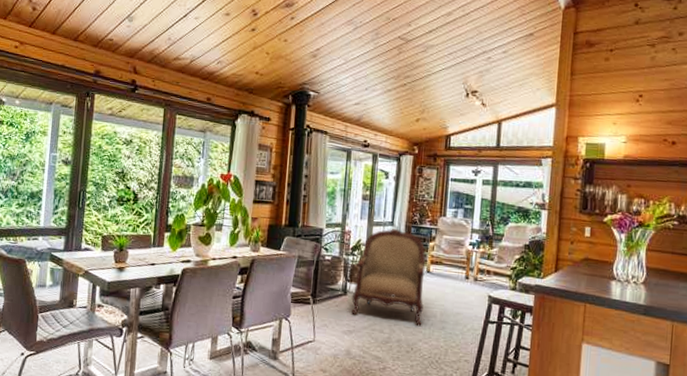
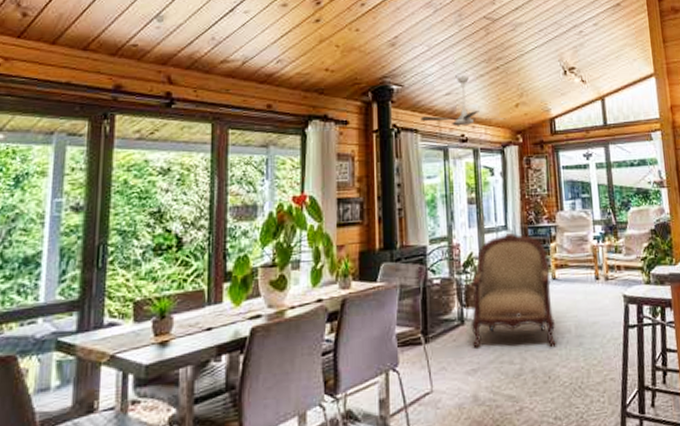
ceiling fan: none [330,89,406,133] -> present [420,76,506,126]

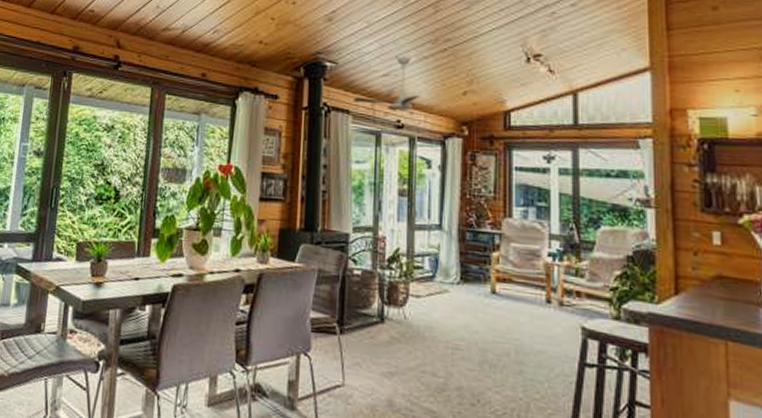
armchair: present [471,232,556,349] -> none [390,233,490,369]

